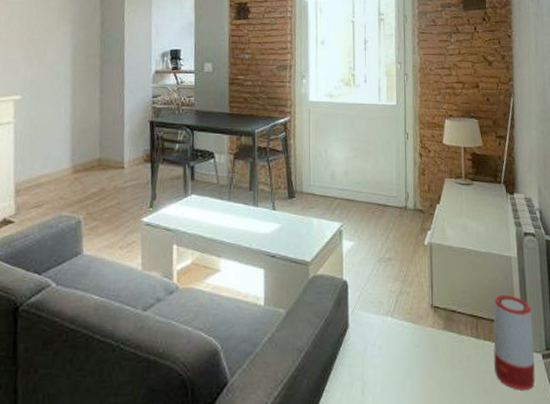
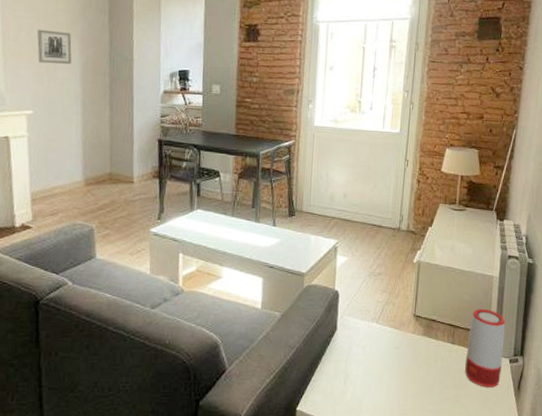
wall art: none [28,14,63,48] -> present [37,29,72,65]

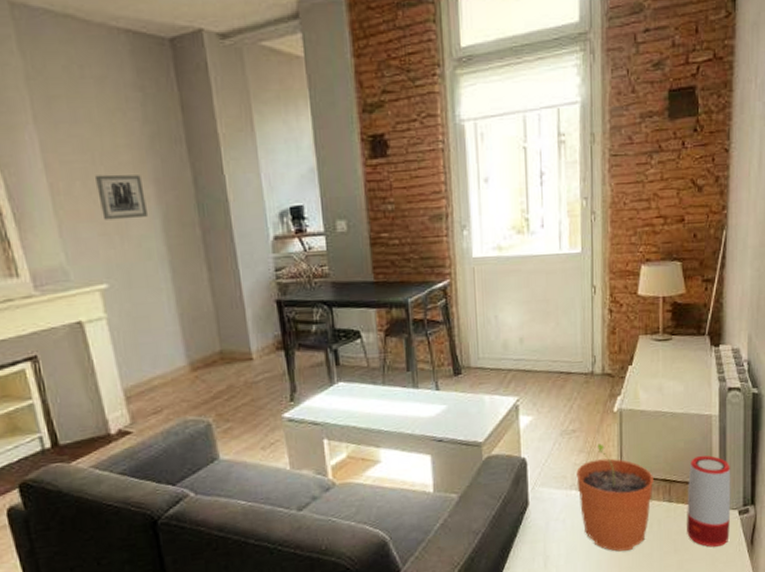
plant pot: none [378,287,441,380] -> present [576,443,653,552]

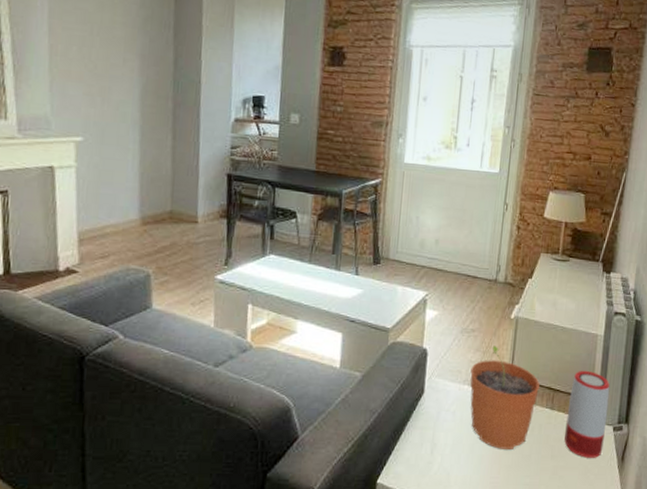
wall art: present [95,174,149,220] -> none [90,44,130,85]

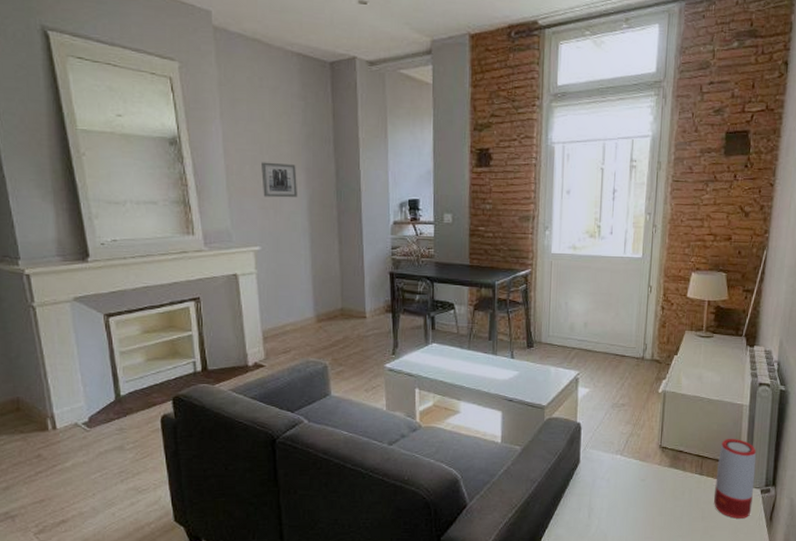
wall art: none [90,44,130,85] -> present [261,162,298,198]
plant pot: present [470,346,540,449] -> none [622,418,688,512]

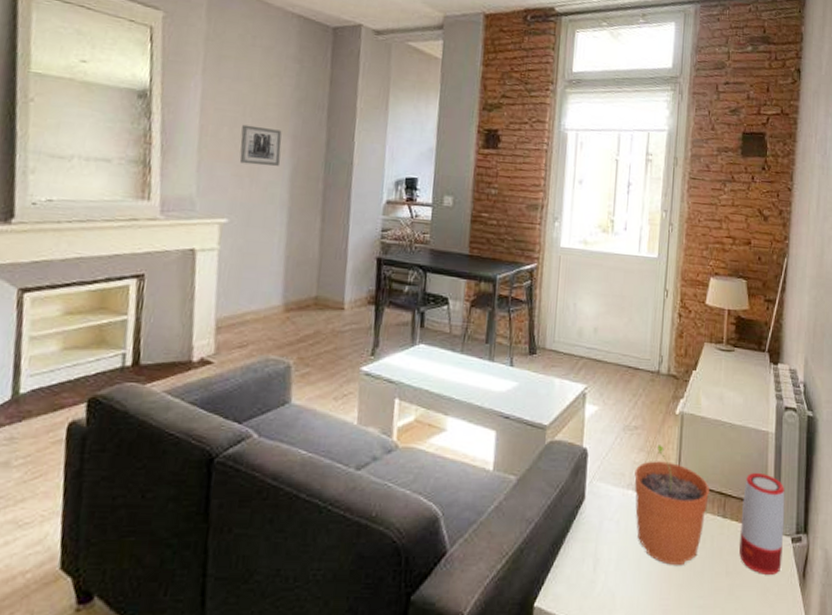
plant pot: none [622,418,688,512] -> present [634,445,709,565]

